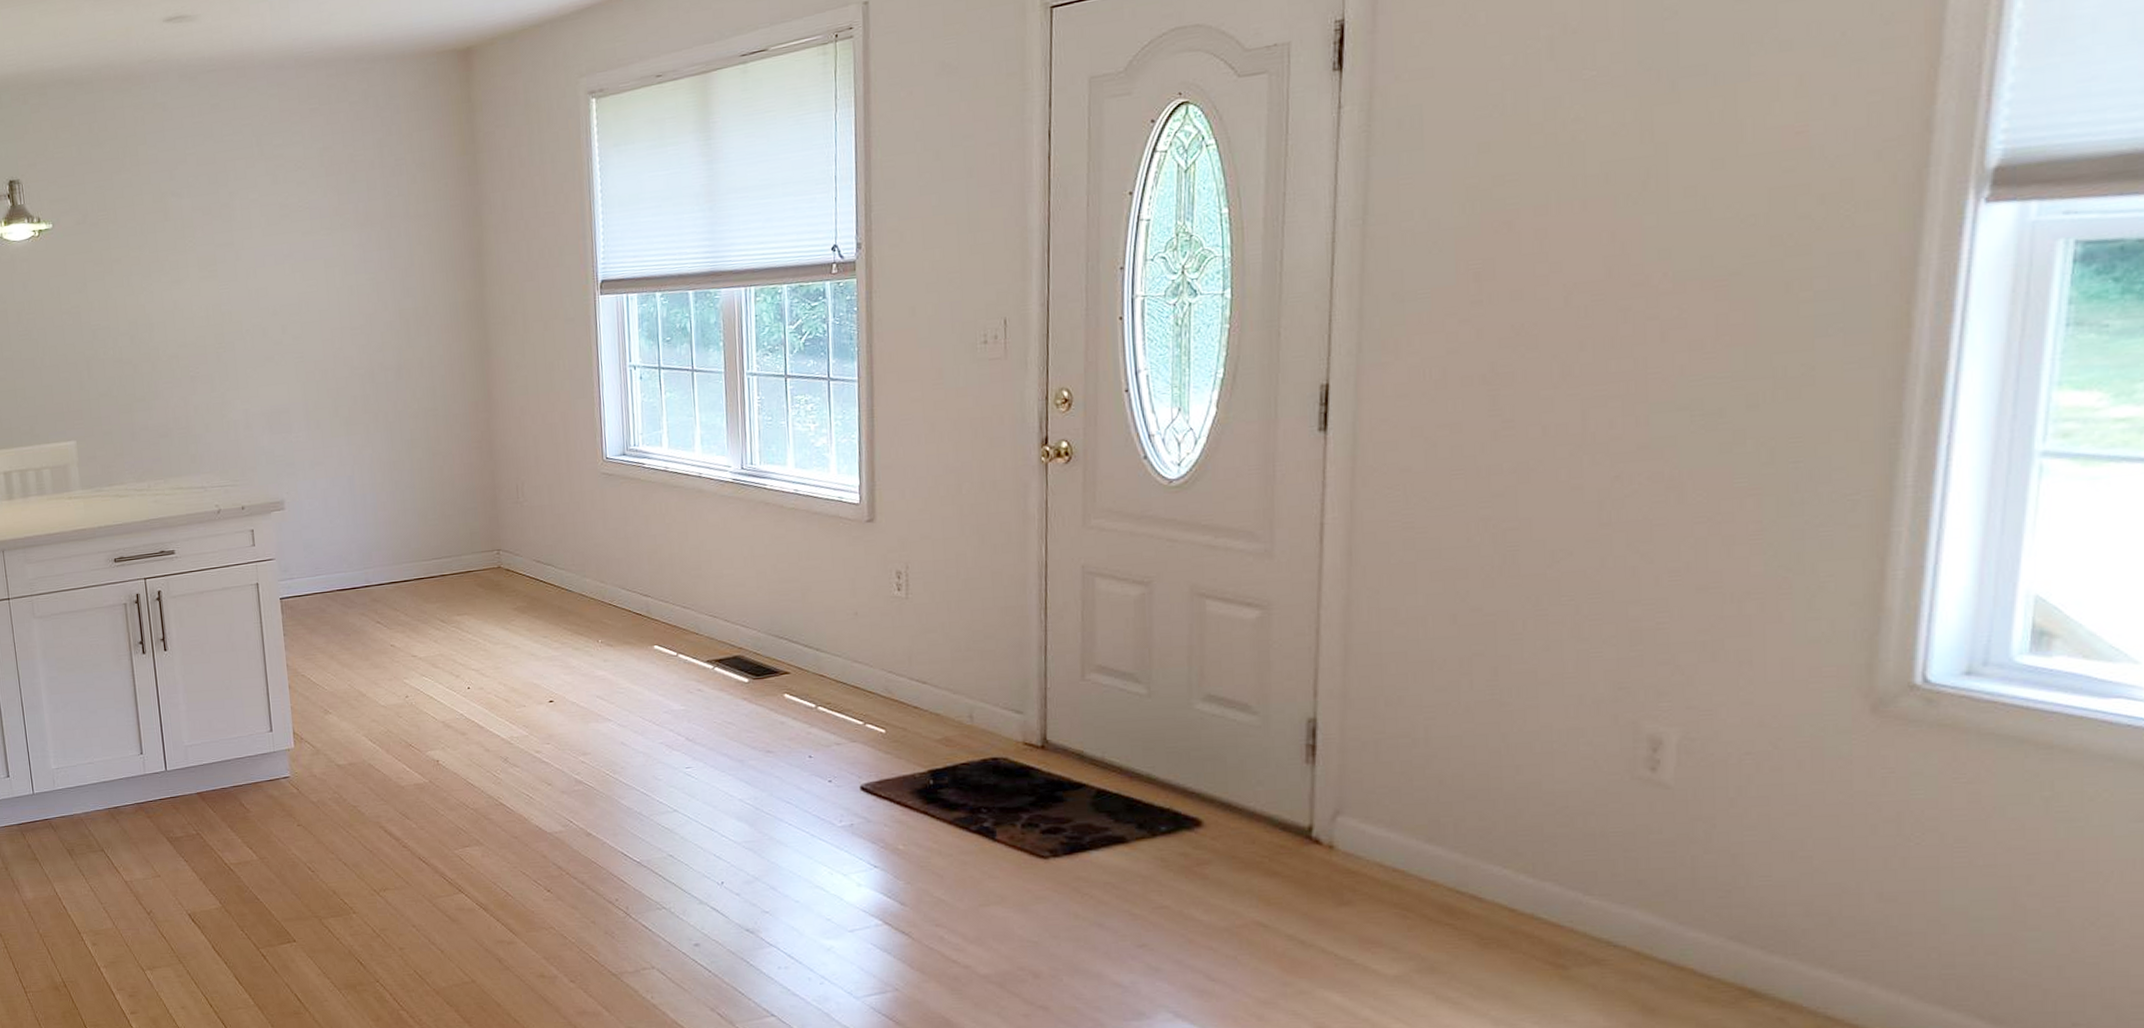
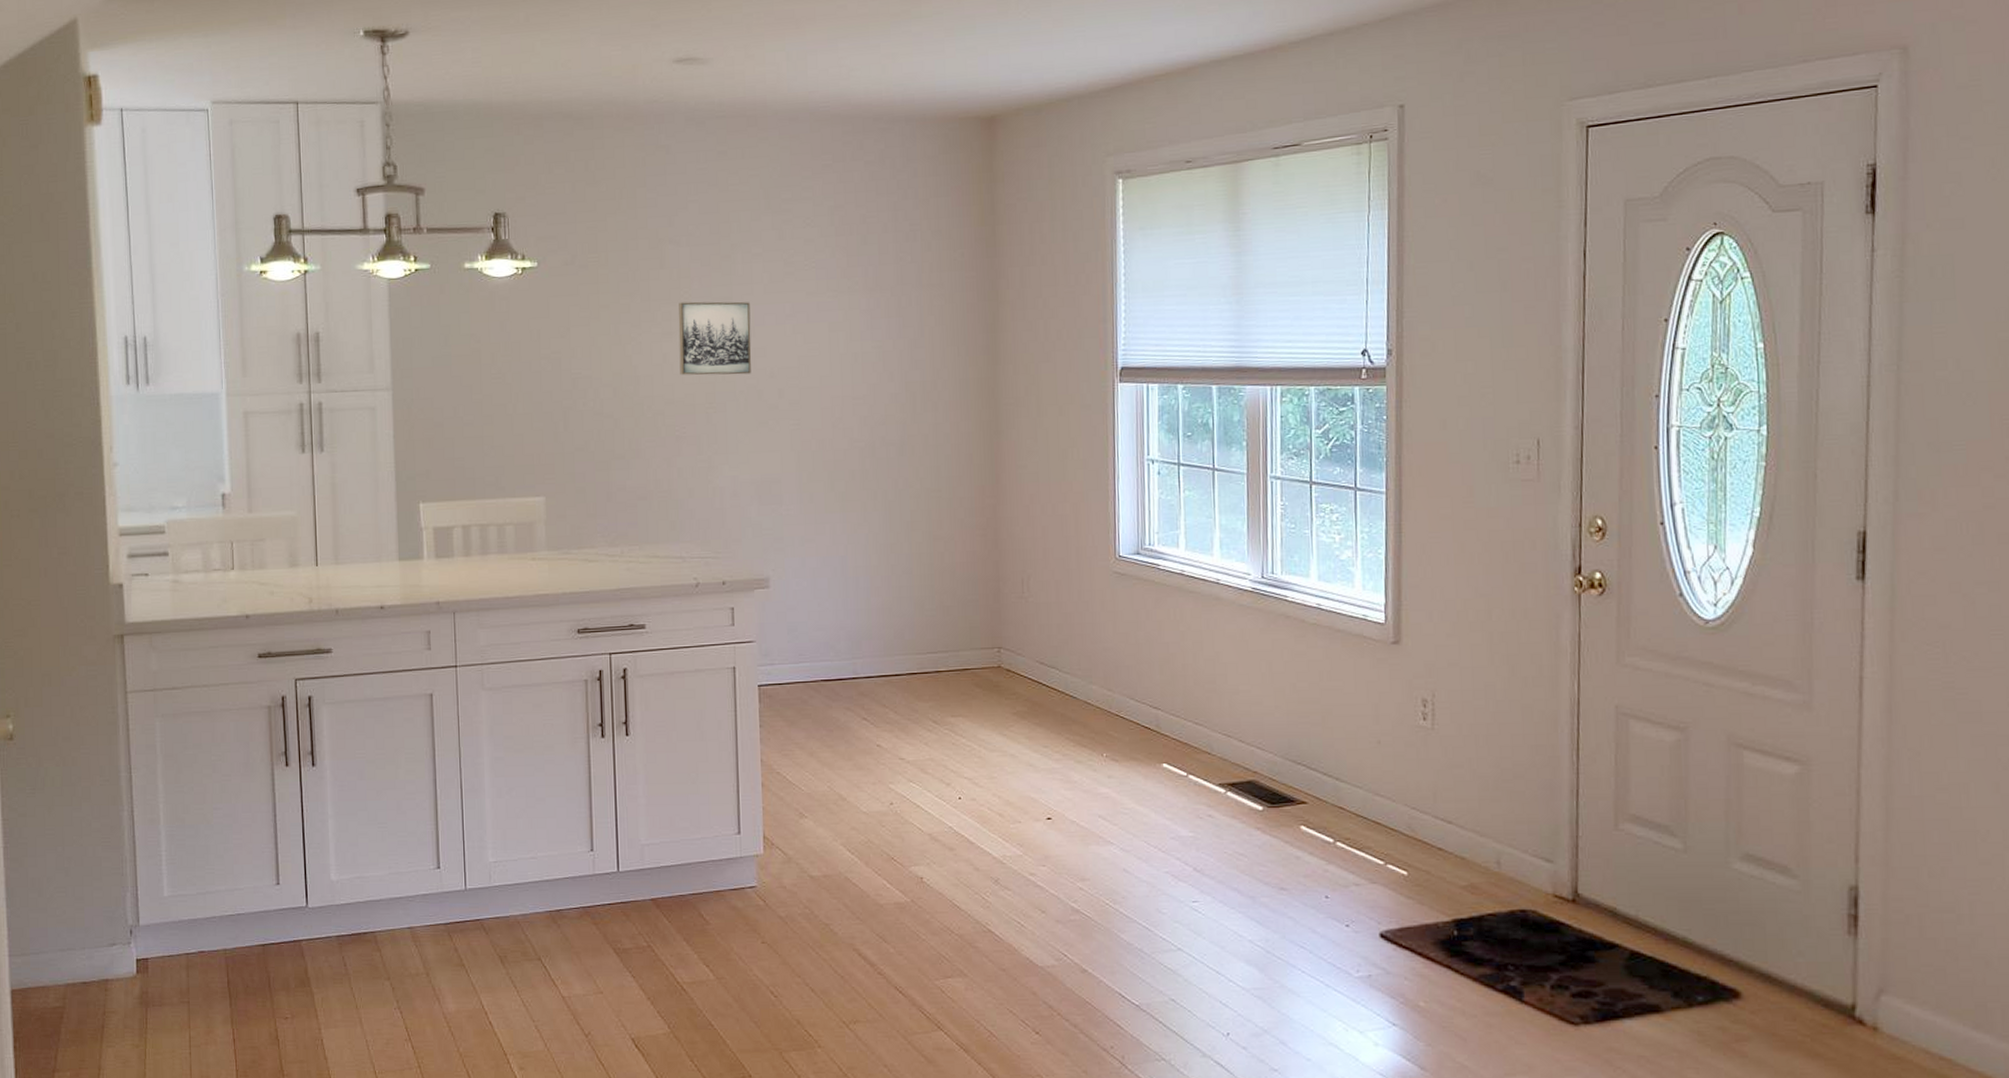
wall art: none [184,245,256,320] -> present [678,301,752,376]

